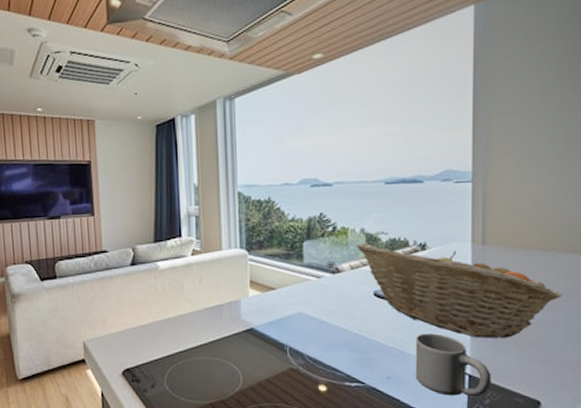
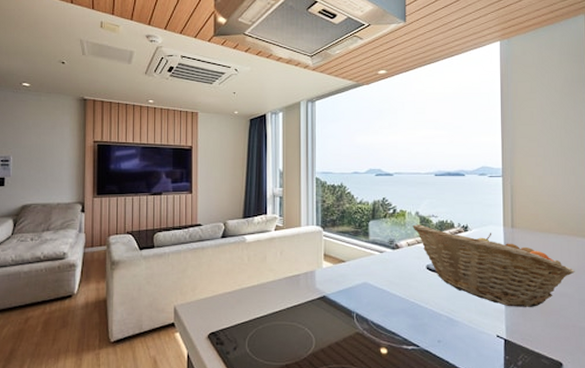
mug: present [415,333,491,397] -> none [461,302,523,359]

